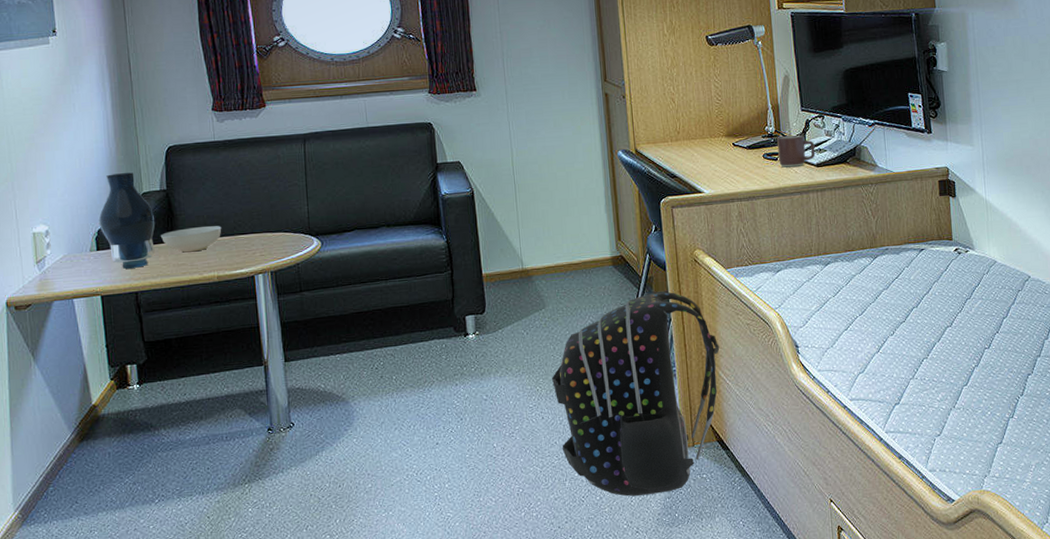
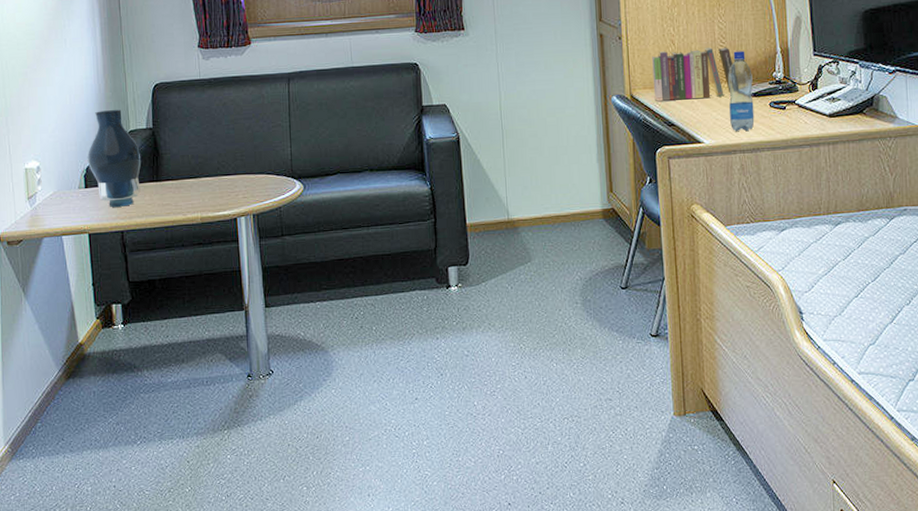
bowl: present [160,226,222,253] -> none [146,166,206,193]
backpack: present [551,291,720,496] -> none [535,248,716,465]
books: none [654,104,728,155] -> present [652,47,732,101]
bottle: none [724,107,750,182] -> present [728,51,755,132]
mug: present [777,135,816,168] -> none [786,82,828,117]

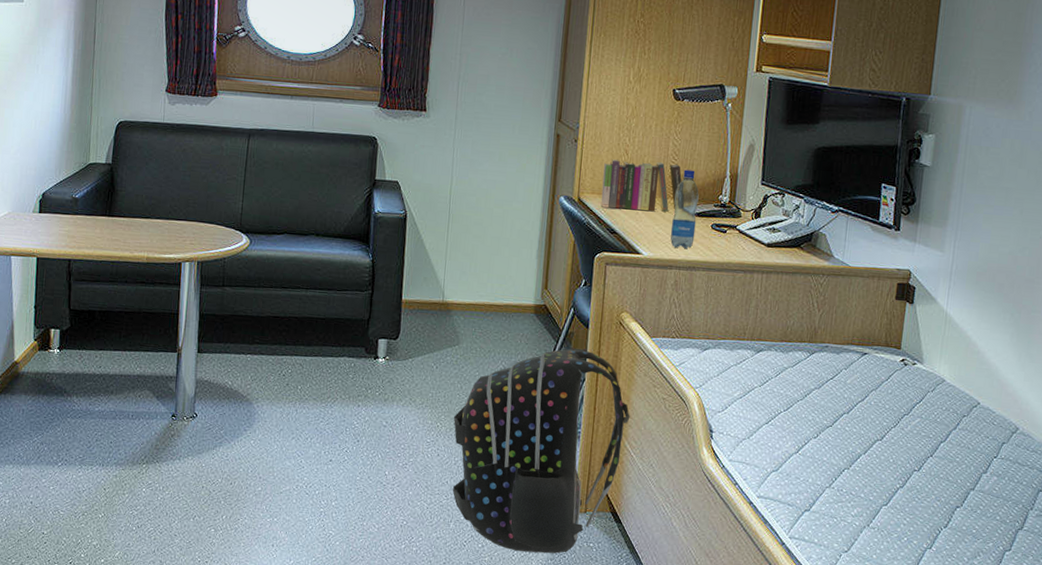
vase: present [87,109,143,207] -> none [44,140,98,236]
backpack: none [535,248,716,465] -> present [452,348,630,554]

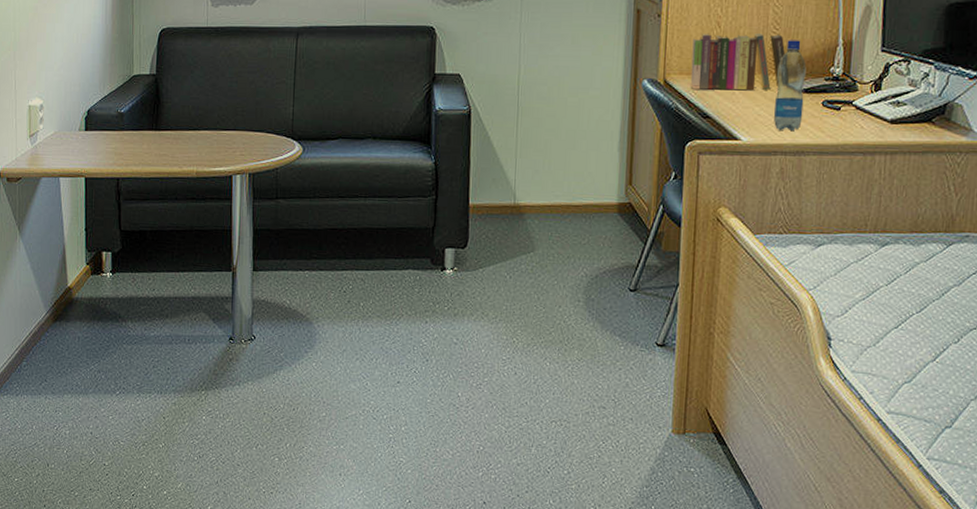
backpack: present [452,348,630,554] -> none [530,250,733,480]

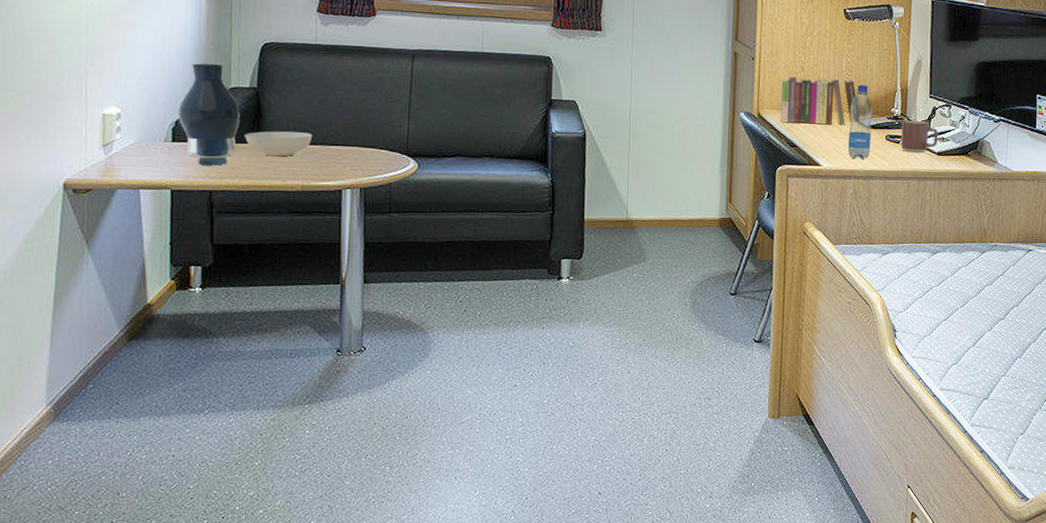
vase: none [89,52,144,153] -> present [177,63,242,166]
bowl: none [145,117,206,143] -> present [244,131,313,157]
mug: none [842,80,893,121] -> present [901,120,939,153]

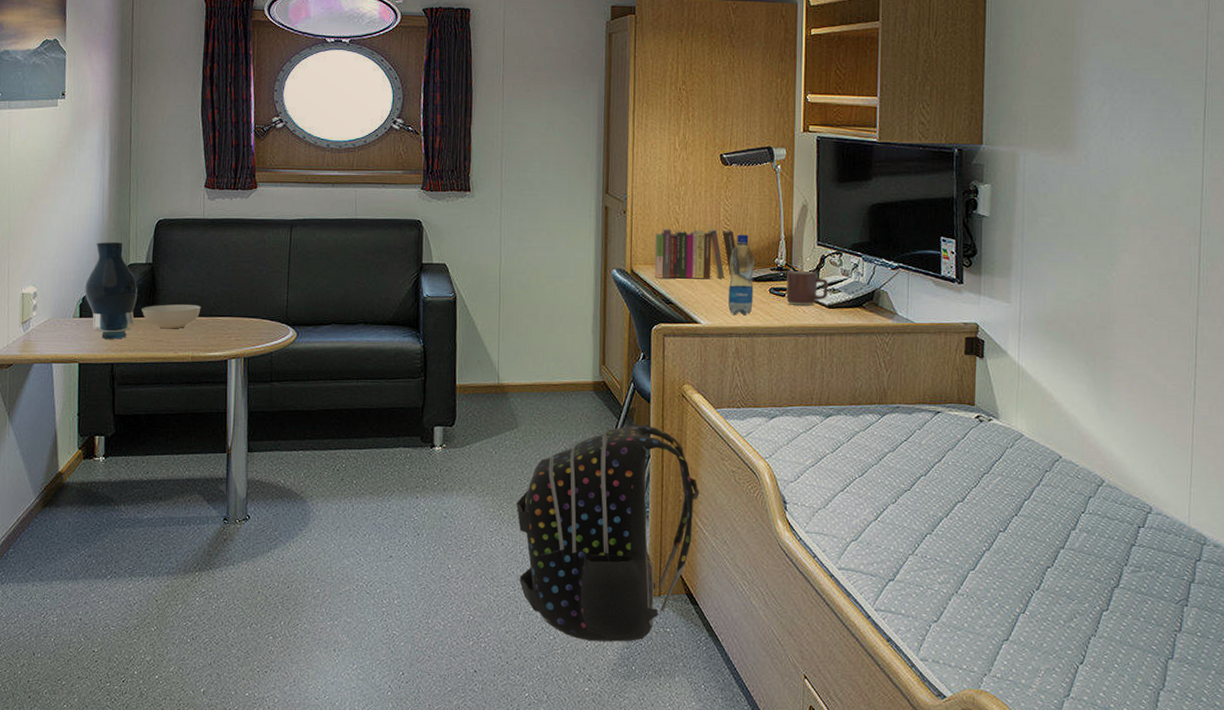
backpack: none [642,259,818,461] -> present [516,425,700,642]

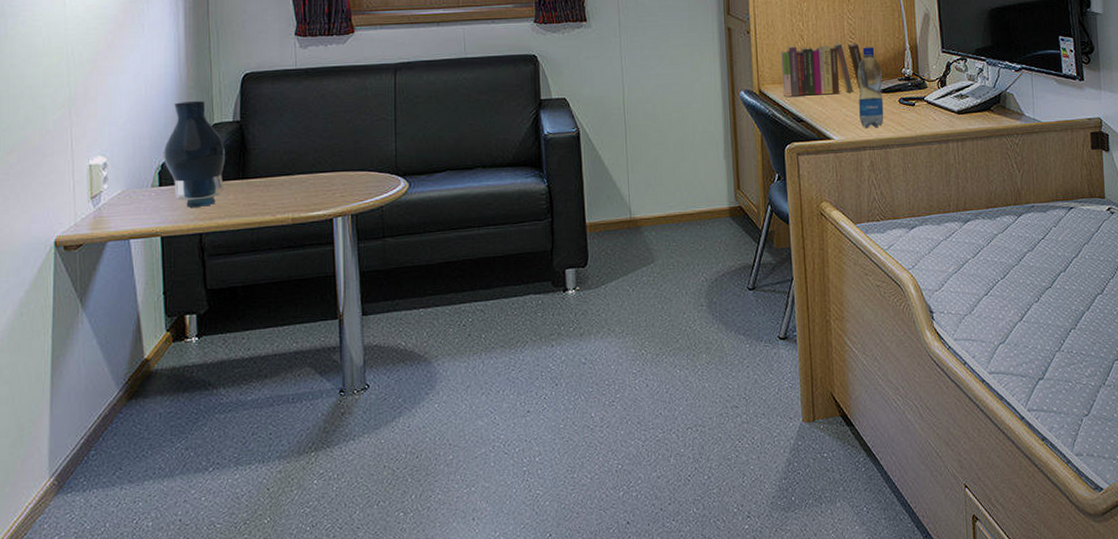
bowl: present [141,304,201,329] -> none [230,162,300,191]
backpack: present [516,425,700,642] -> none [658,247,846,476]
mug: present [786,270,829,306] -> none [915,78,957,114]

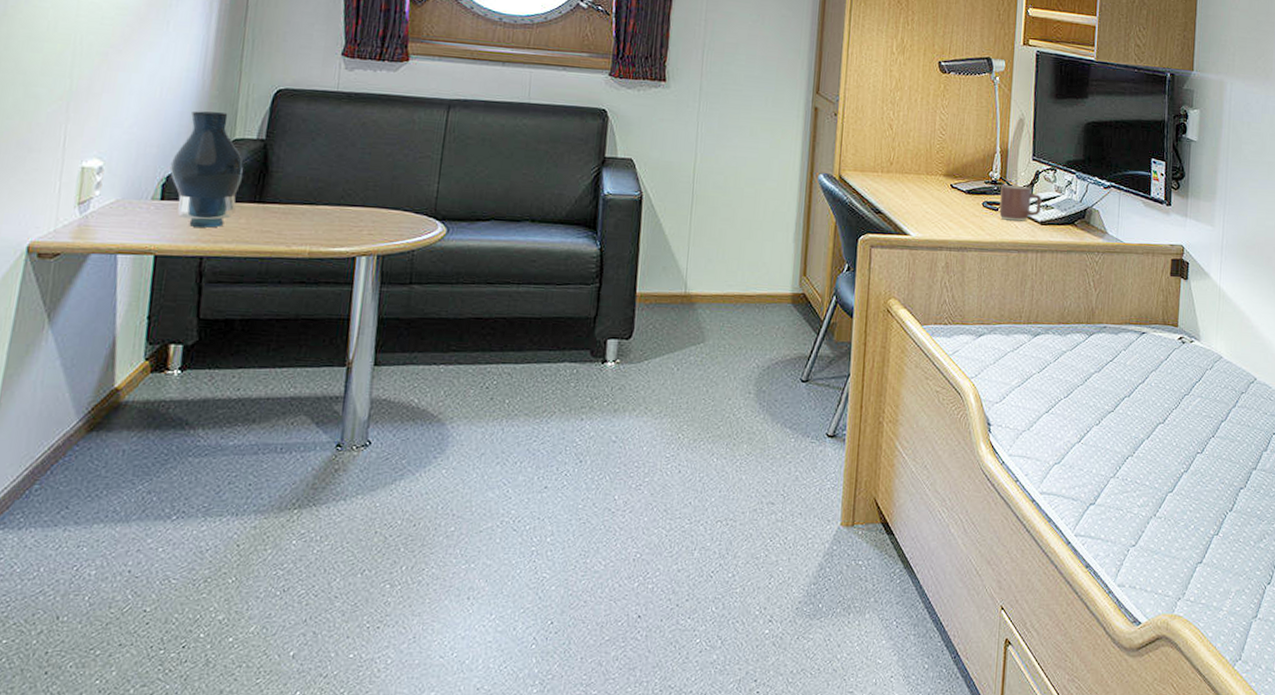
books: present [781,42,862,97] -> none [864,133,950,190]
bottle: present [857,47,884,129] -> none [940,145,969,229]
mug: none [915,78,957,114] -> present [999,185,1042,221]

